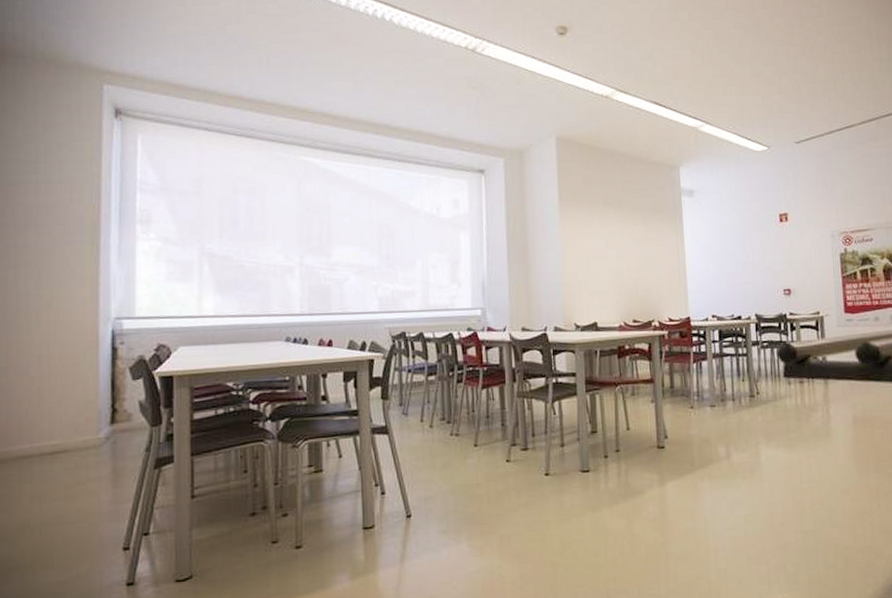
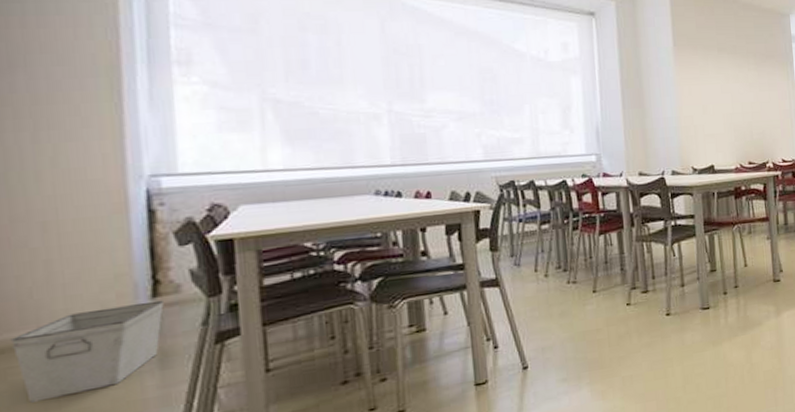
storage bin: none [11,426,119,507] -> present [10,300,164,403]

